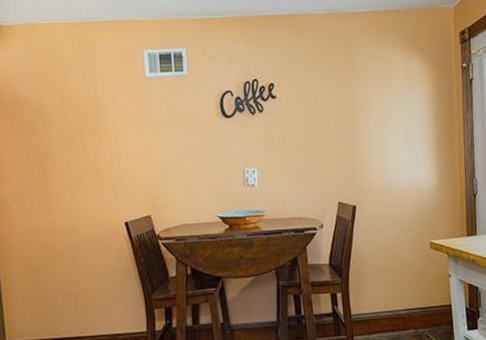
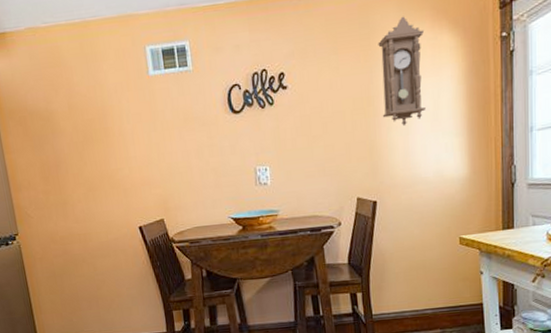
pendulum clock: none [358,43,399,139] -> present [378,16,426,127]

